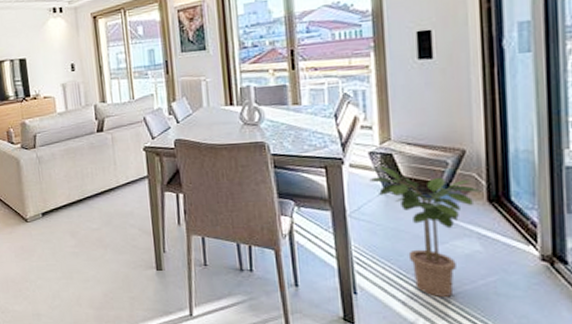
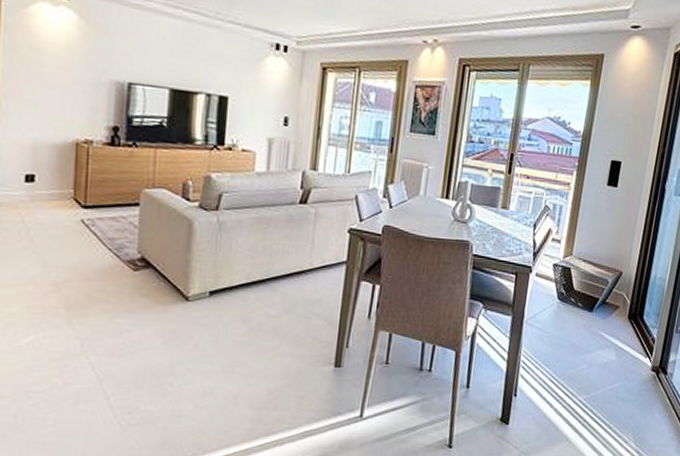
potted plant: present [369,166,480,297] -> none [548,278,625,400]

